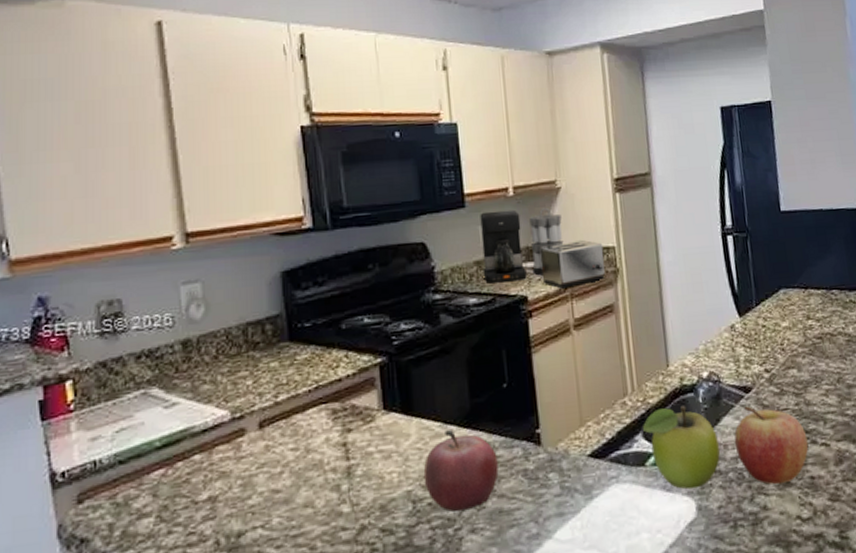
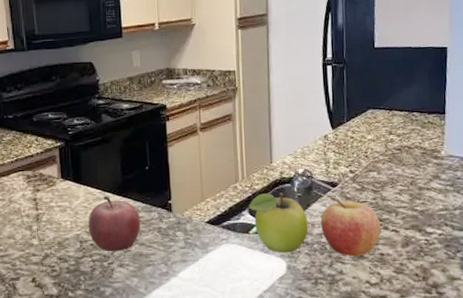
coffee maker: present [480,209,527,284] -> none [133,40,166,94]
spice rack: present [529,207,564,276] -> none [170,39,195,90]
toaster: present [539,239,605,289] -> none [177,64,226,101]

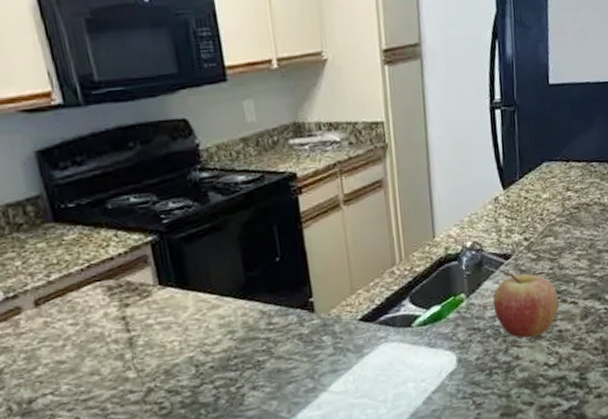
fruit: present [88,196,140,251] -> none [203,301,276,373]
fruit: present [248,192,309,253] -> none [409,272,480,345]

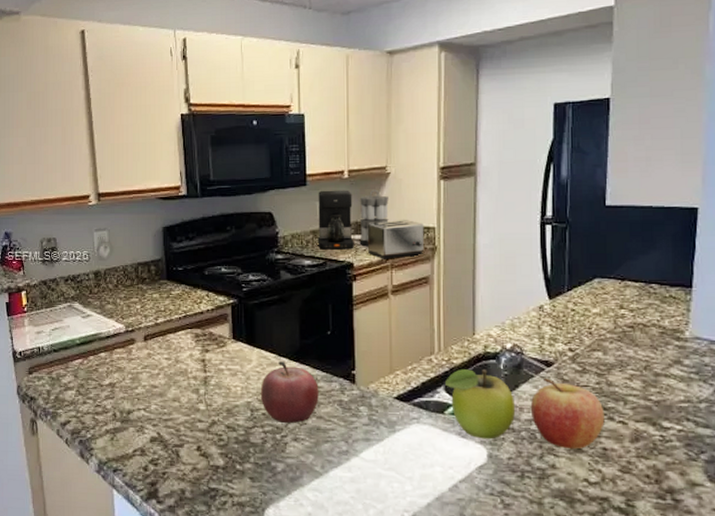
fruit: none [203,301,276,373] -> present [260,361,319,423]
coffee maker: none [243,83,295,161] -> present [317,190,354,250]
spice rack: none [295,80,332,152] -> present [359,189,389,247]
toaster: none [307,114,374,165] -> present [367,219,425,259]
fruit: none [409,272,480,345] -> present [444,368,516,440]

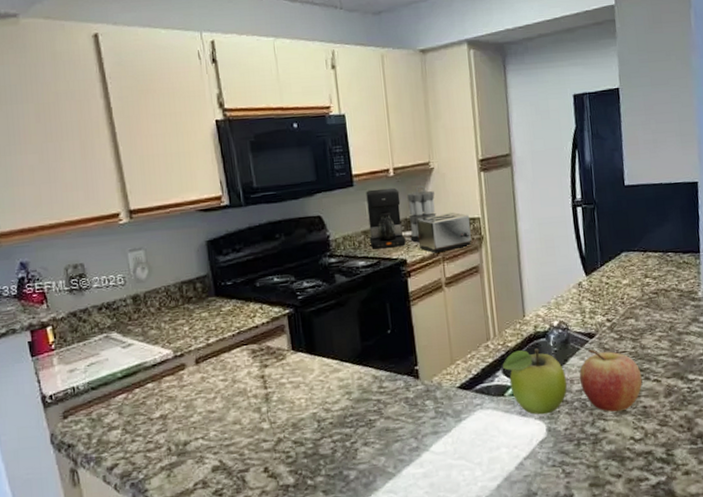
fruit: present [260,361,319,423] -> none [325,366,385,429]

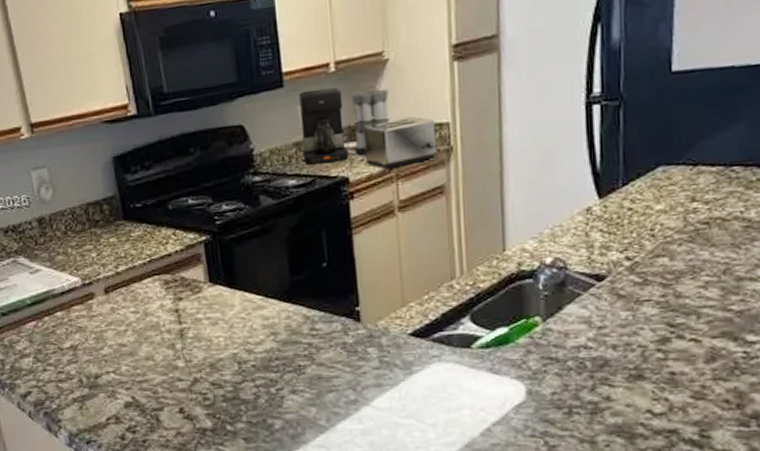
fruit: present [502,347,568,415] -> none [469,290,560,374]
fruit: present [579,349,643,412] -> none [577,295,672,377]

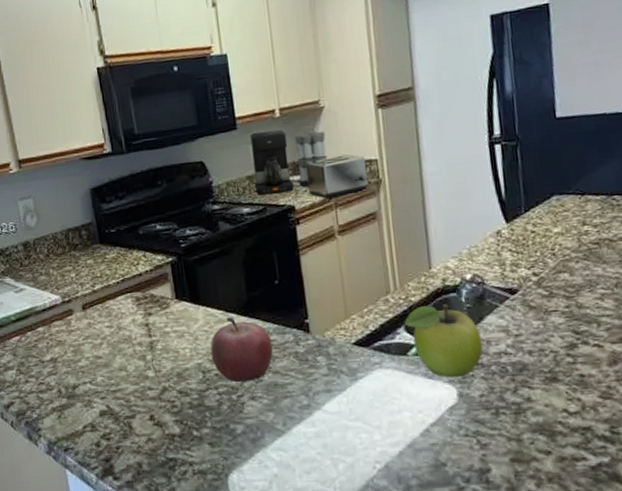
fruit: none [247,303,318,374] -> present [210,317,273,382]
fruit: none [469,290,560,374] -> present [404,303,483,378]

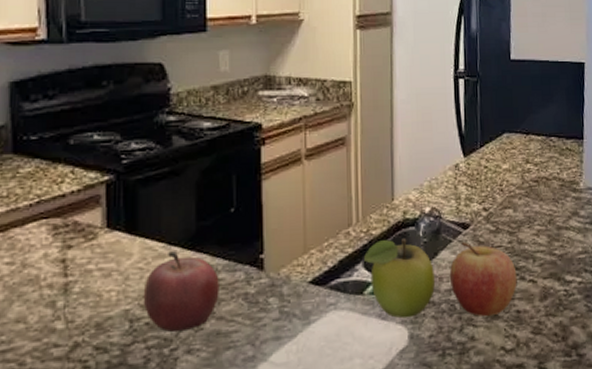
coffee maker: present [250,129,294,195] -> none [219,37,263,109]
spice rack: present [295,125,328,188] -> none [269,38,302,105]
toaster: present [305,154,368,199] -> none [277,72,341,119]
fruit: none [497,306,579,380] -> present [449,241,517,317]

